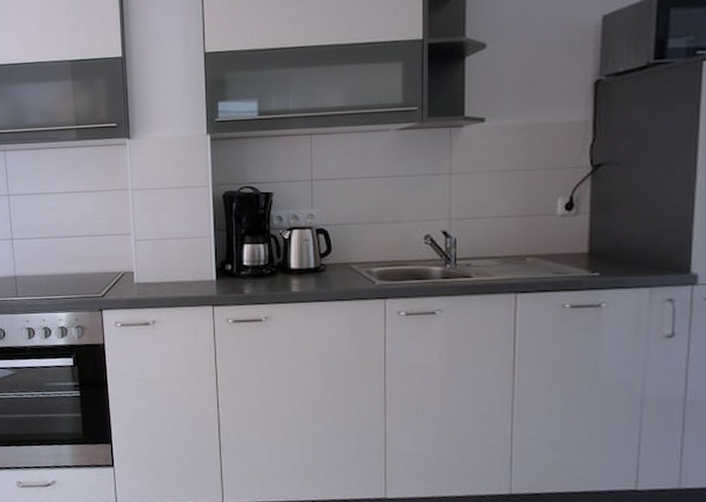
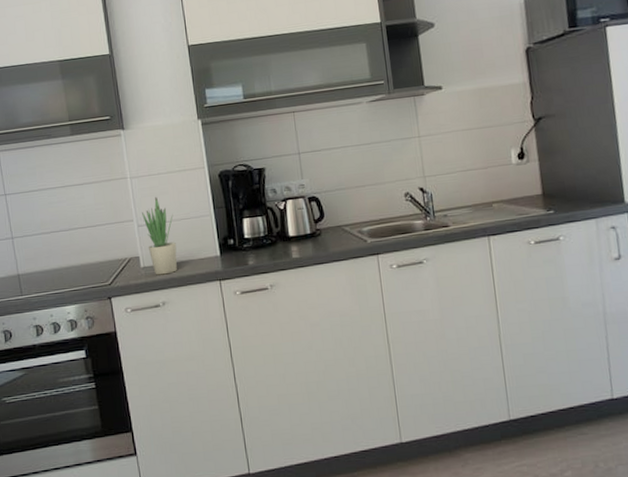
potted plant: none [140,213,172,293] -> present [142,197,177,275]

